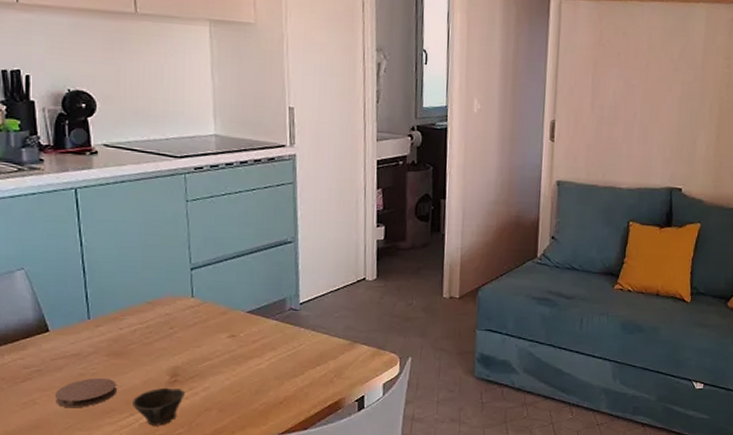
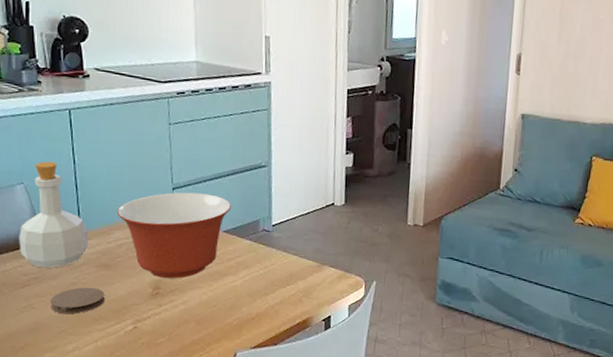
bottle: none [19,244,98,359] -> present [19,161,89,268]
mixing bowl: none [130,272,255,365] -> present [117,192,231,279]
cup: present [133,387,185,426] -> none [119,299,166,335]

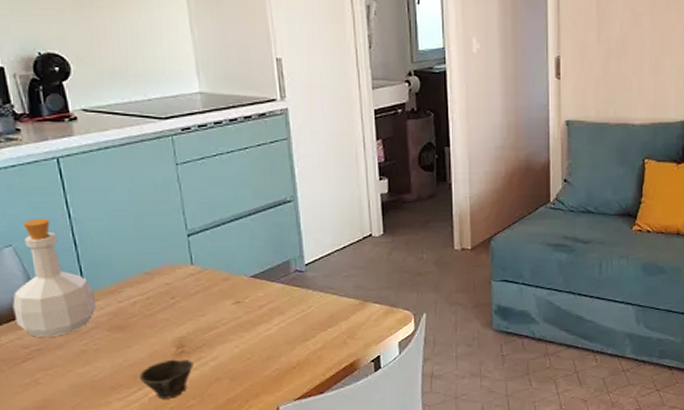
coaster: present [51,287,105,314] -> none [58,353,122,387]
mixing bowl: present [117,192,231,279] -> none [126,237,257,335]
cup: none [119,299,166,335] -> present [140,359,193,399]

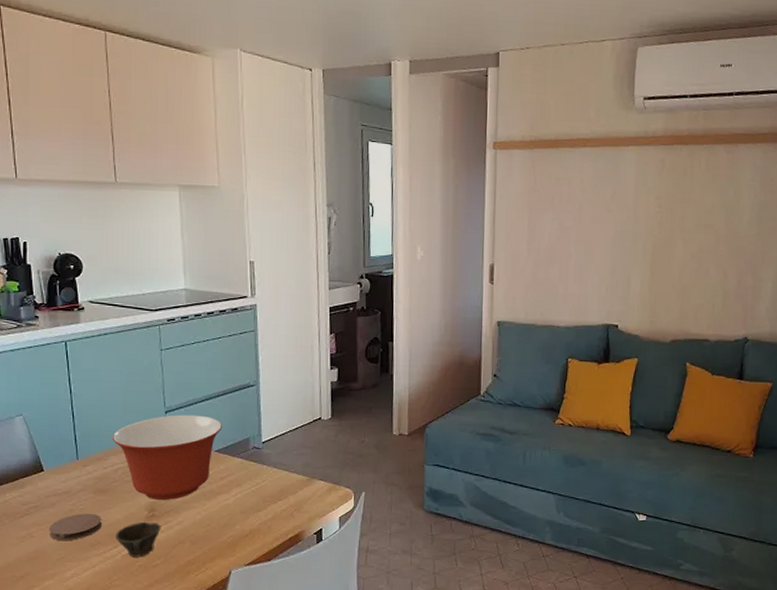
bottle: present [12,218,97,337] -> none [18,392,85,496]
coaster: none [58,353,122,387] -> present [49,513,102,541]
mixing bowl: none [126,237,257,335] -> present [113,415,222,501]

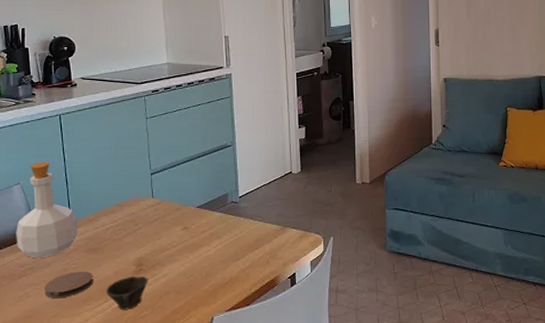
bottle: none [18,392,85,496] -> present [16,161,78,258]
mixing bowl: present [113,415,222,501] -> none [103,175,202,256]

